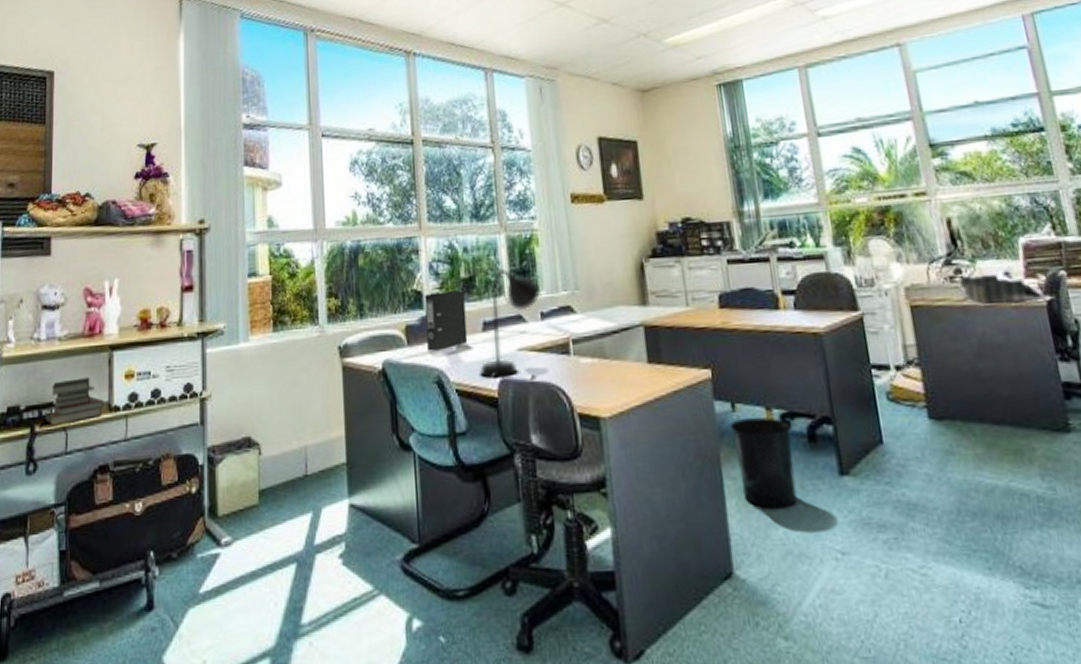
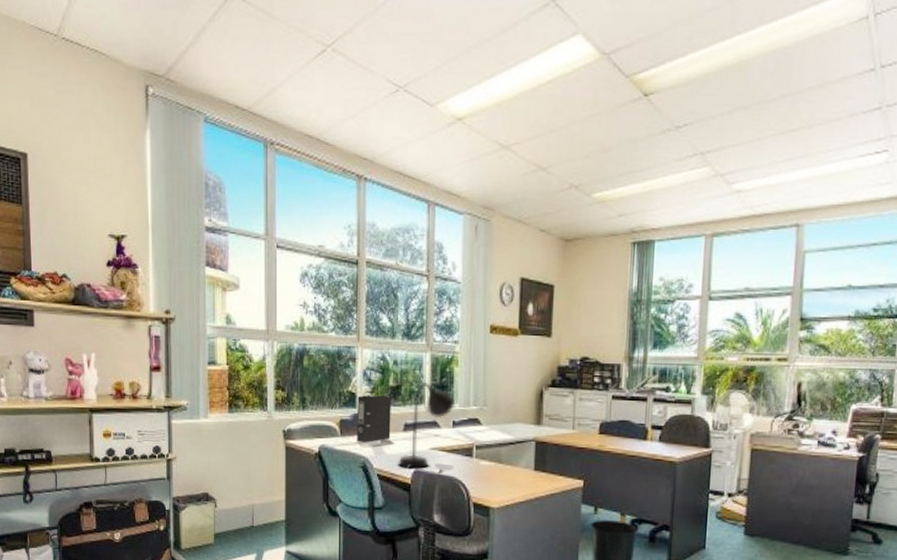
books: present [45,377,104,426] -> none [37,432,86,468]
desk organizer: present [959,273,1046,305] -> none [793,430,859,455]

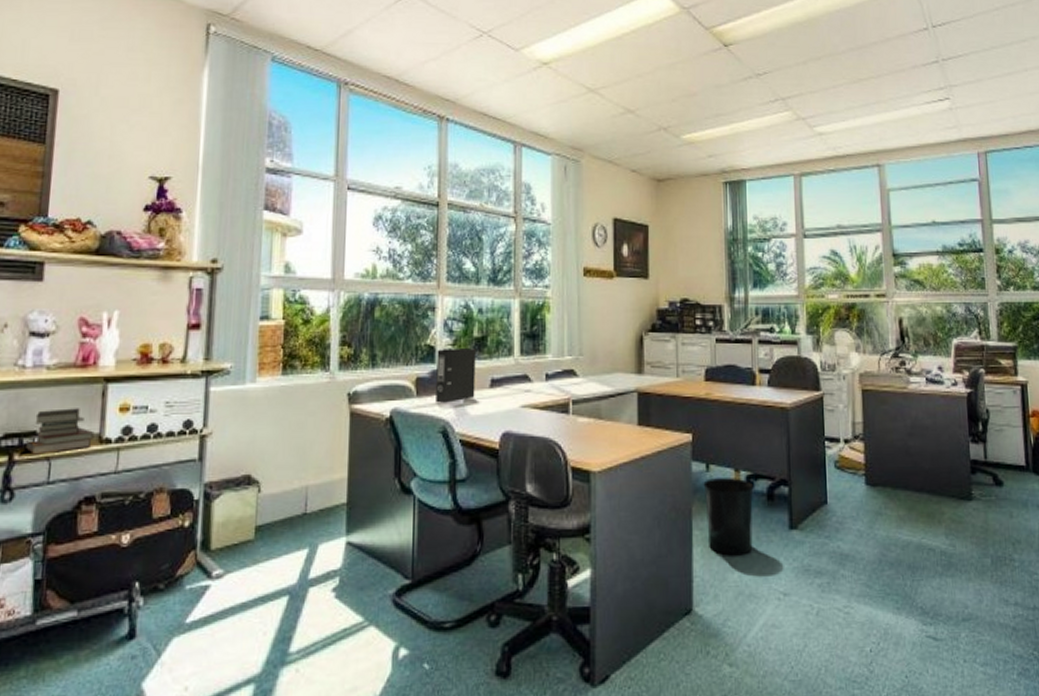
books: none [37,432,86,468] -> present [26,408,95,455]
desk lamp: present [398,383,456,469] -> none [484,332,548,431]

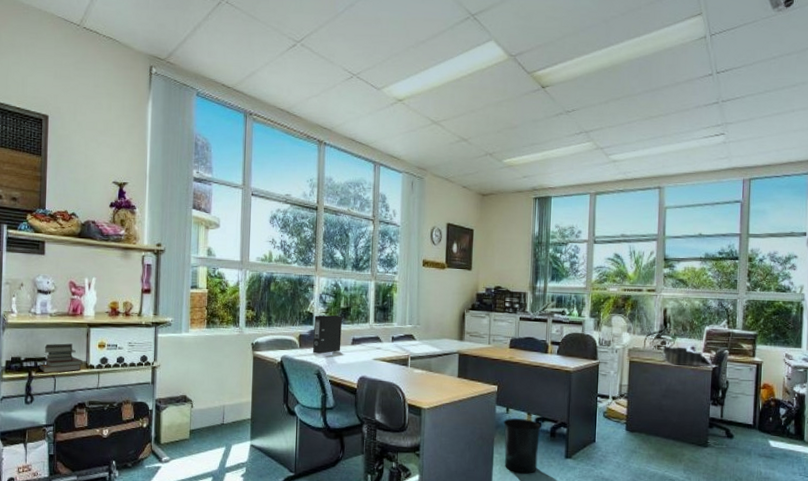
desk organizer: none [902,367,967,393] -> present [662,346,713,367]

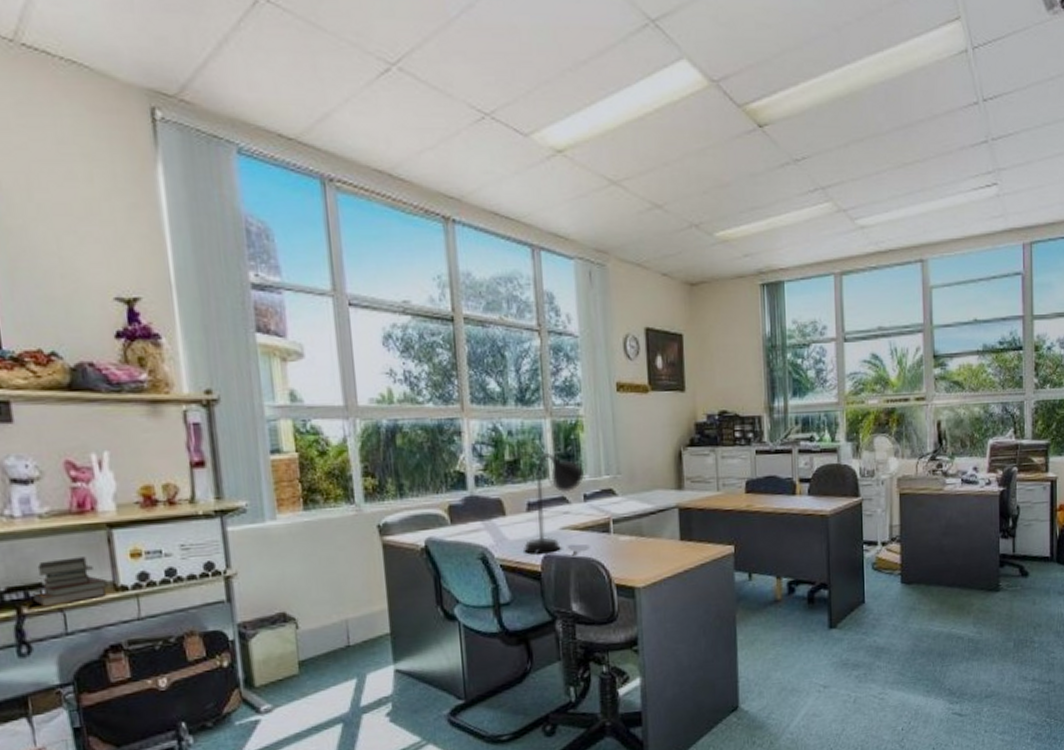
binder: present [313,315,342,354] -> none [468,472,512,530]
desk lamp: none [346,305,395,376] -> present [524,453,585,554]
waste bin: present [503,418,541,474] -> none [746,584,795,657]
desk organizer: present [662,346,713,367] -> none [939,468,1000,494]

